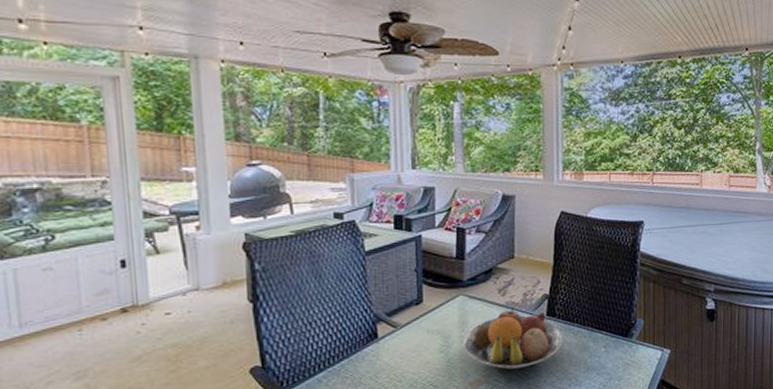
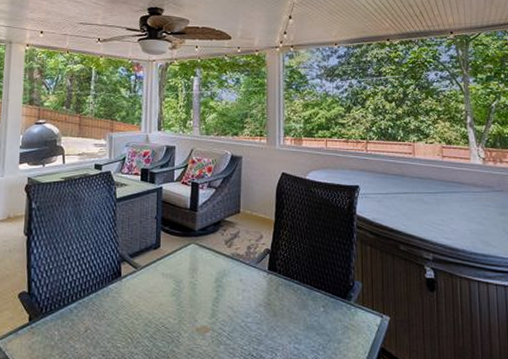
fruit bowl: present [462,307,563,370] -> none [192,258,284,319]

